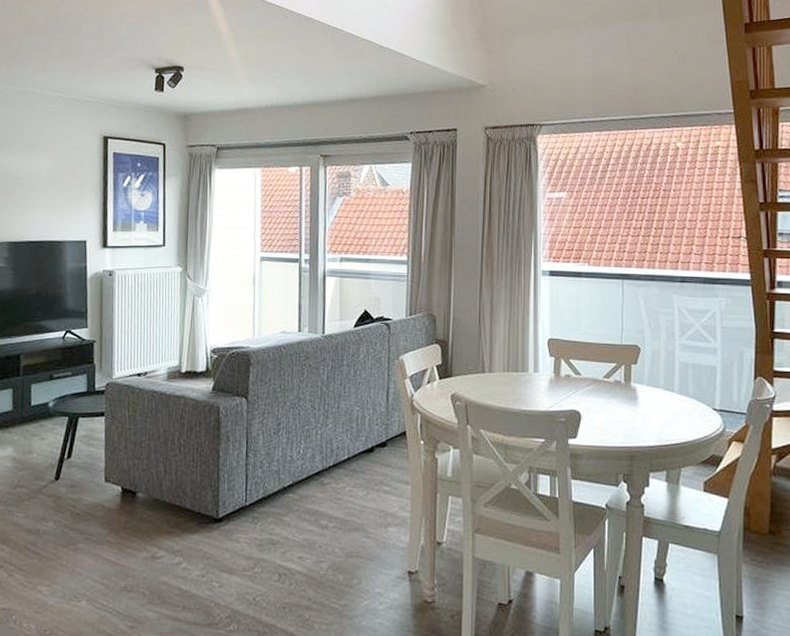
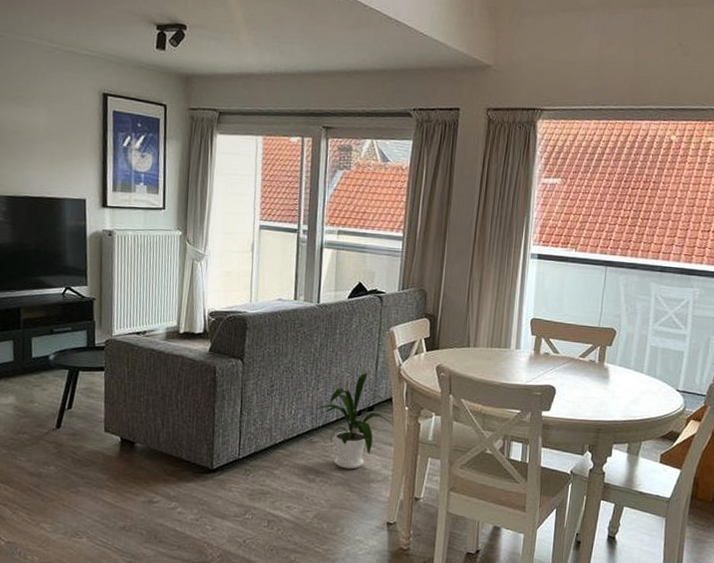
house plant: none [327,405,410,513] -> present [317,372,394,469]

